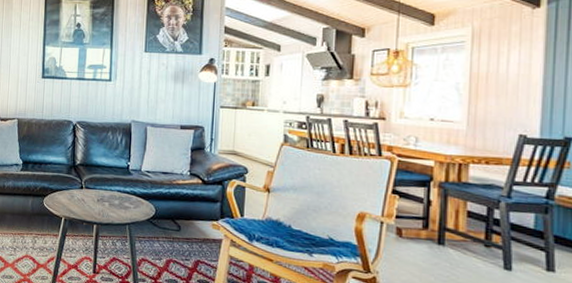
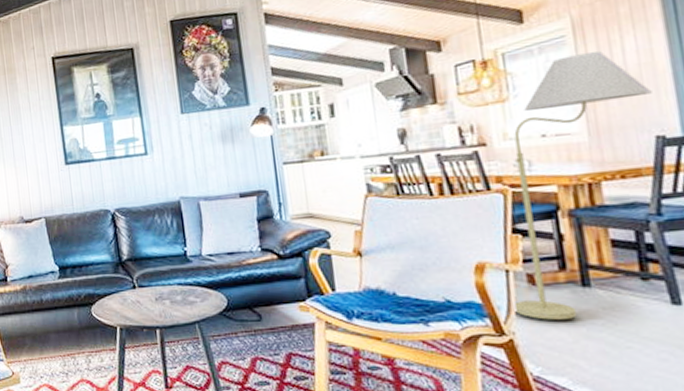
floor lamp: none [380,58,524,268] -> present [512,51,652,320]

